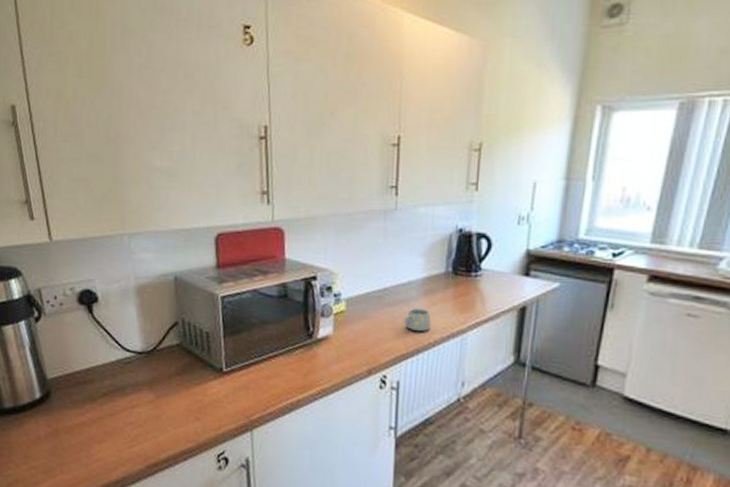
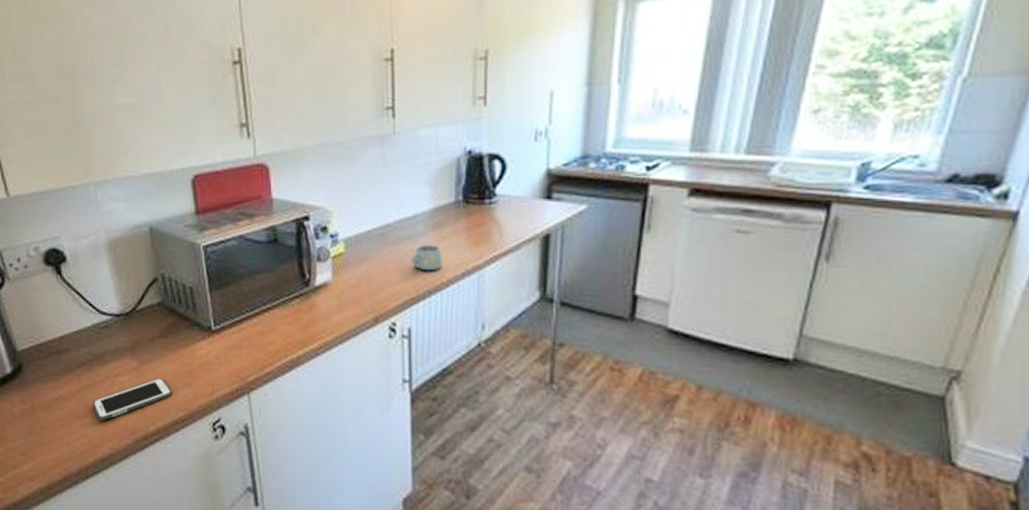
cell phone: none [110,411,184,447] -> present [92,378,173,421]

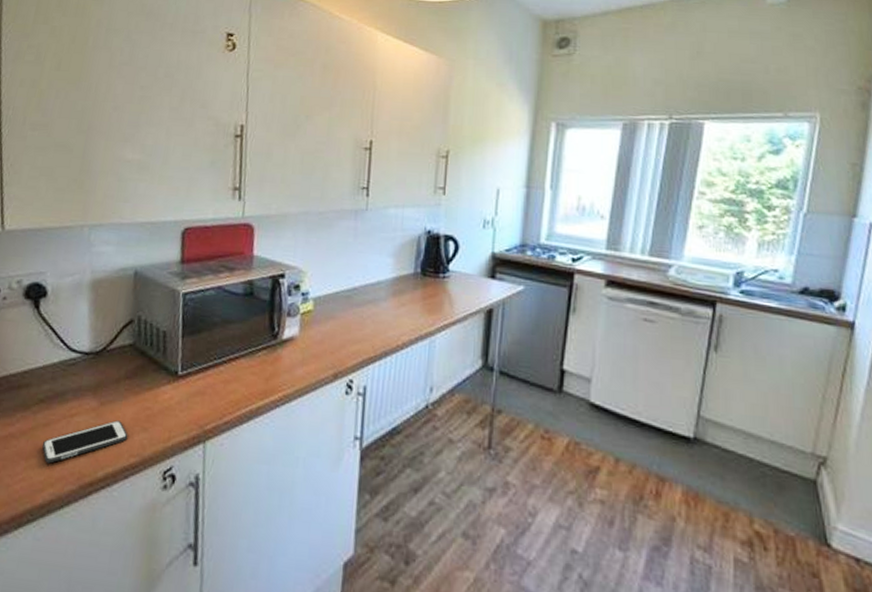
mug: present [412,245,443,271] -> none [372,309,400,334]

